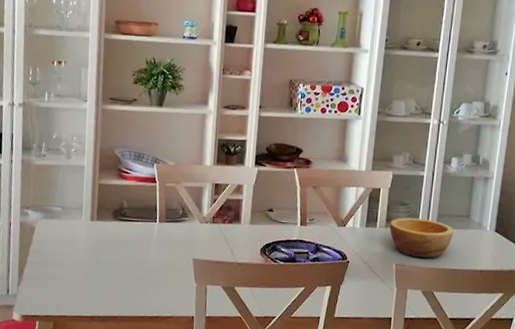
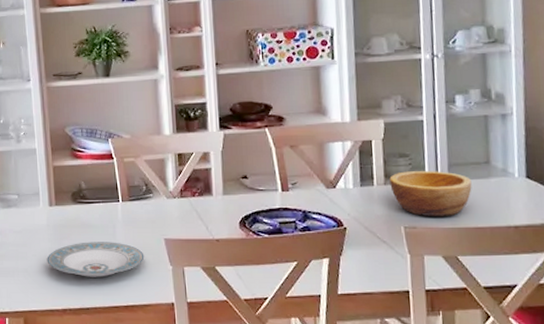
plate: none [82,256,173,290] -> present [47,242,145,277]

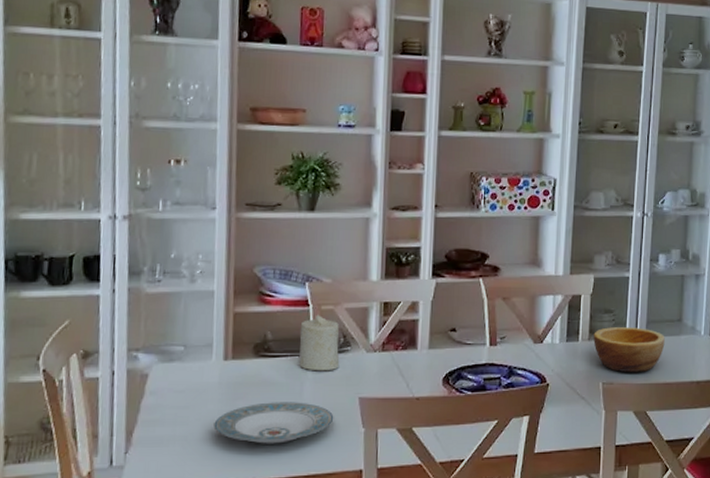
candle: none [107,166,145,216] -> present [299,314,340,371]

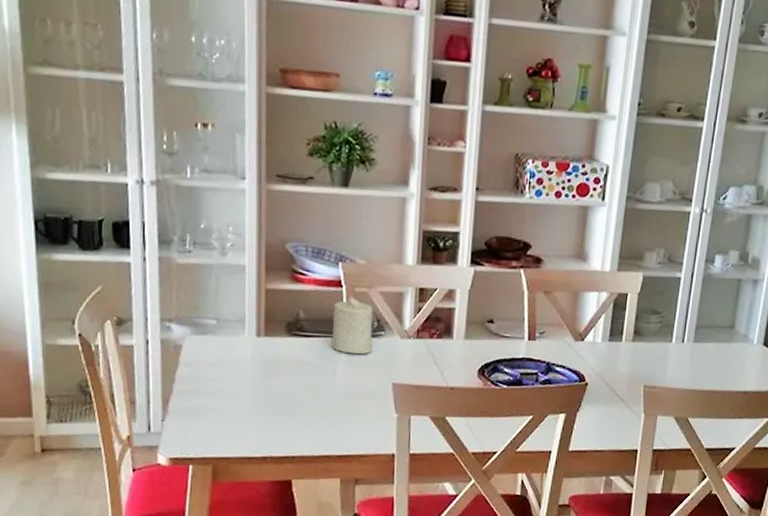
plate: present [213,402,334,444] -> none [247,381,367,423]
bowl: present [593,327,665,373] -> none [637,329,714,379]

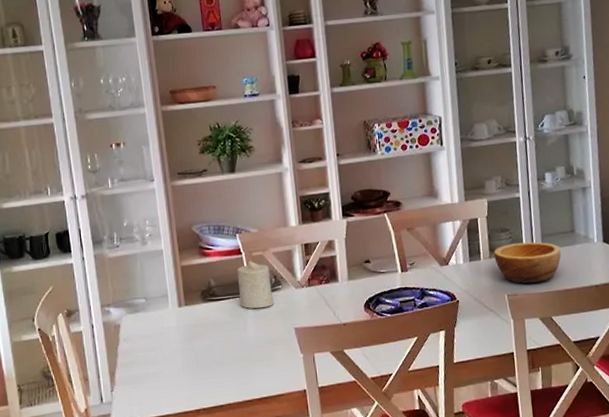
bowl: none [637,329,714,379] -> present [494,242,561,284]

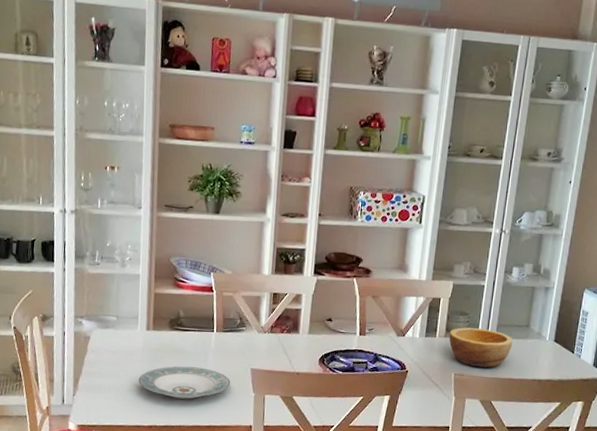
plate: none [178,336,276,375] -> present [138,366,231,399]
candle: present [237,260,274,309] -> none [204,299,237,346]

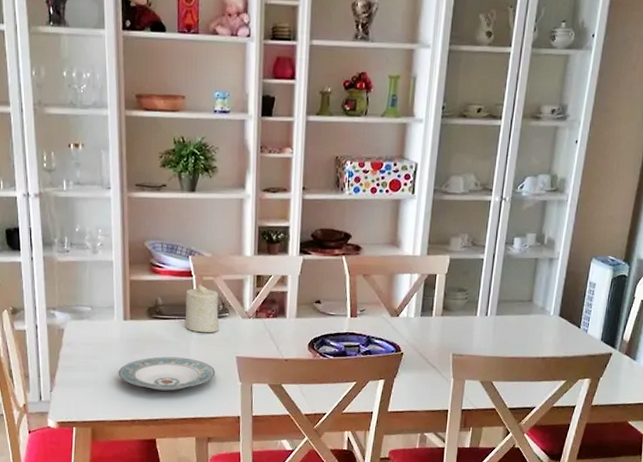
candle: none [204,299,237,346] -> present [185,284,219,333]
bowl: present [449,327,513,368] -> none [446,305,515,347]

